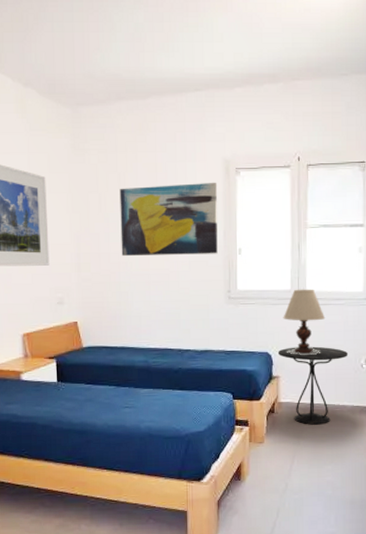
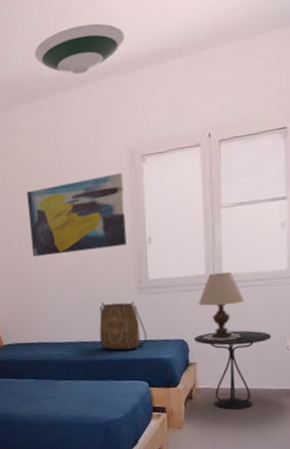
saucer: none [137,36,225,81] -> present [35,23,124,75]
tote bag: none [186,309,233,360] -> present [99,301,147,351]

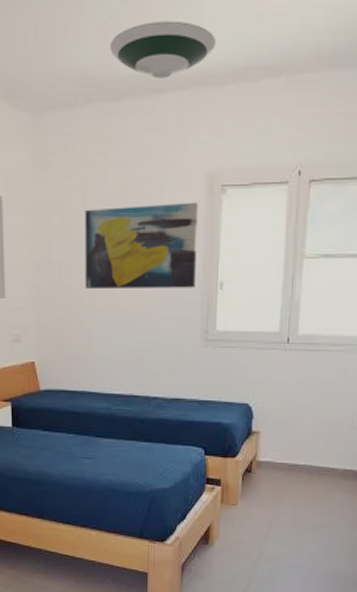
tote bag: present [99,301,147,351] -> none [153,352,208,410]
side table: present [193,330,272,410] -> none [259,398,344,489]
table lamp: present [198,271,245,341] -> none [268,331,320,410]

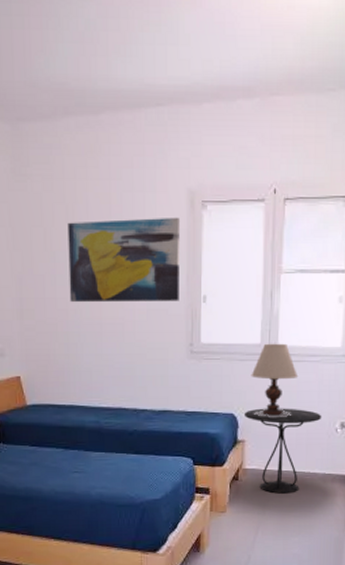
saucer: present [110,21,216,79] -> none [88,37,192,94]
side table: none [259,398,344,489] -> present [244,408,322,494]
table lamp: none [268,331,320,410] -> present [251,343,299,418]

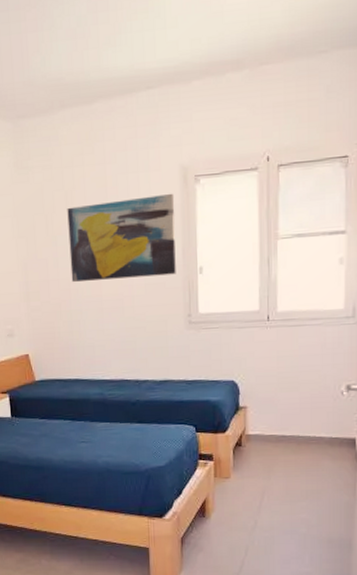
side table: present [244,408,322,494] -> none [244,372,327,459]
table lamp: present [251,343,299,418] -> none [250,308,300,384]

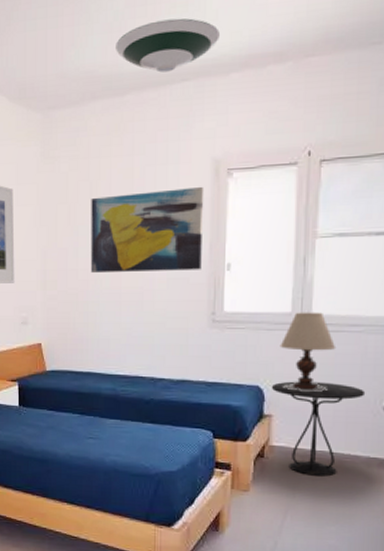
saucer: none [81,24,180,80] -> present [116,18,220,73]
side table: none [244,372,327,459] -> present [271,381,366,477]
table lamp: none [250,308,300,384] -> present [280,312,337,393]

